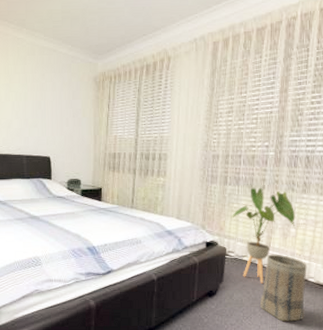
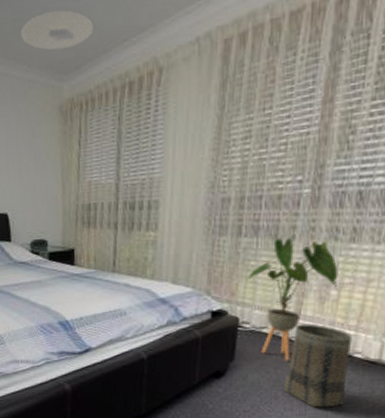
ceiling light: none [67,9,121,37] -> present [20,10,93,51]

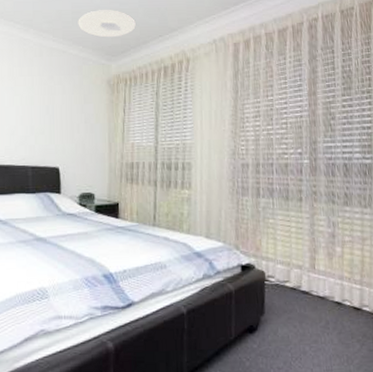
house plant: present [246,237,339,361] -> none [267,199,341,315]
basket: present [284,323,353,408] -> none [310,278,363,363]

